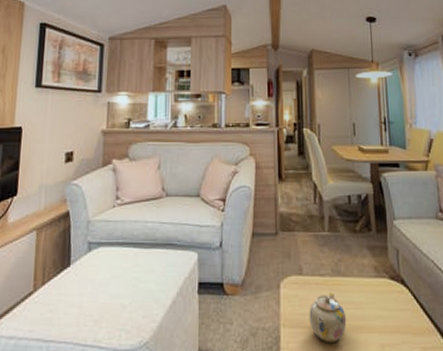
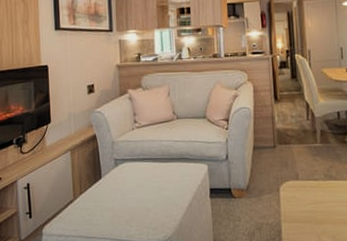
teapot: present [309,292,347,344] -> none [305,193,339,234]

